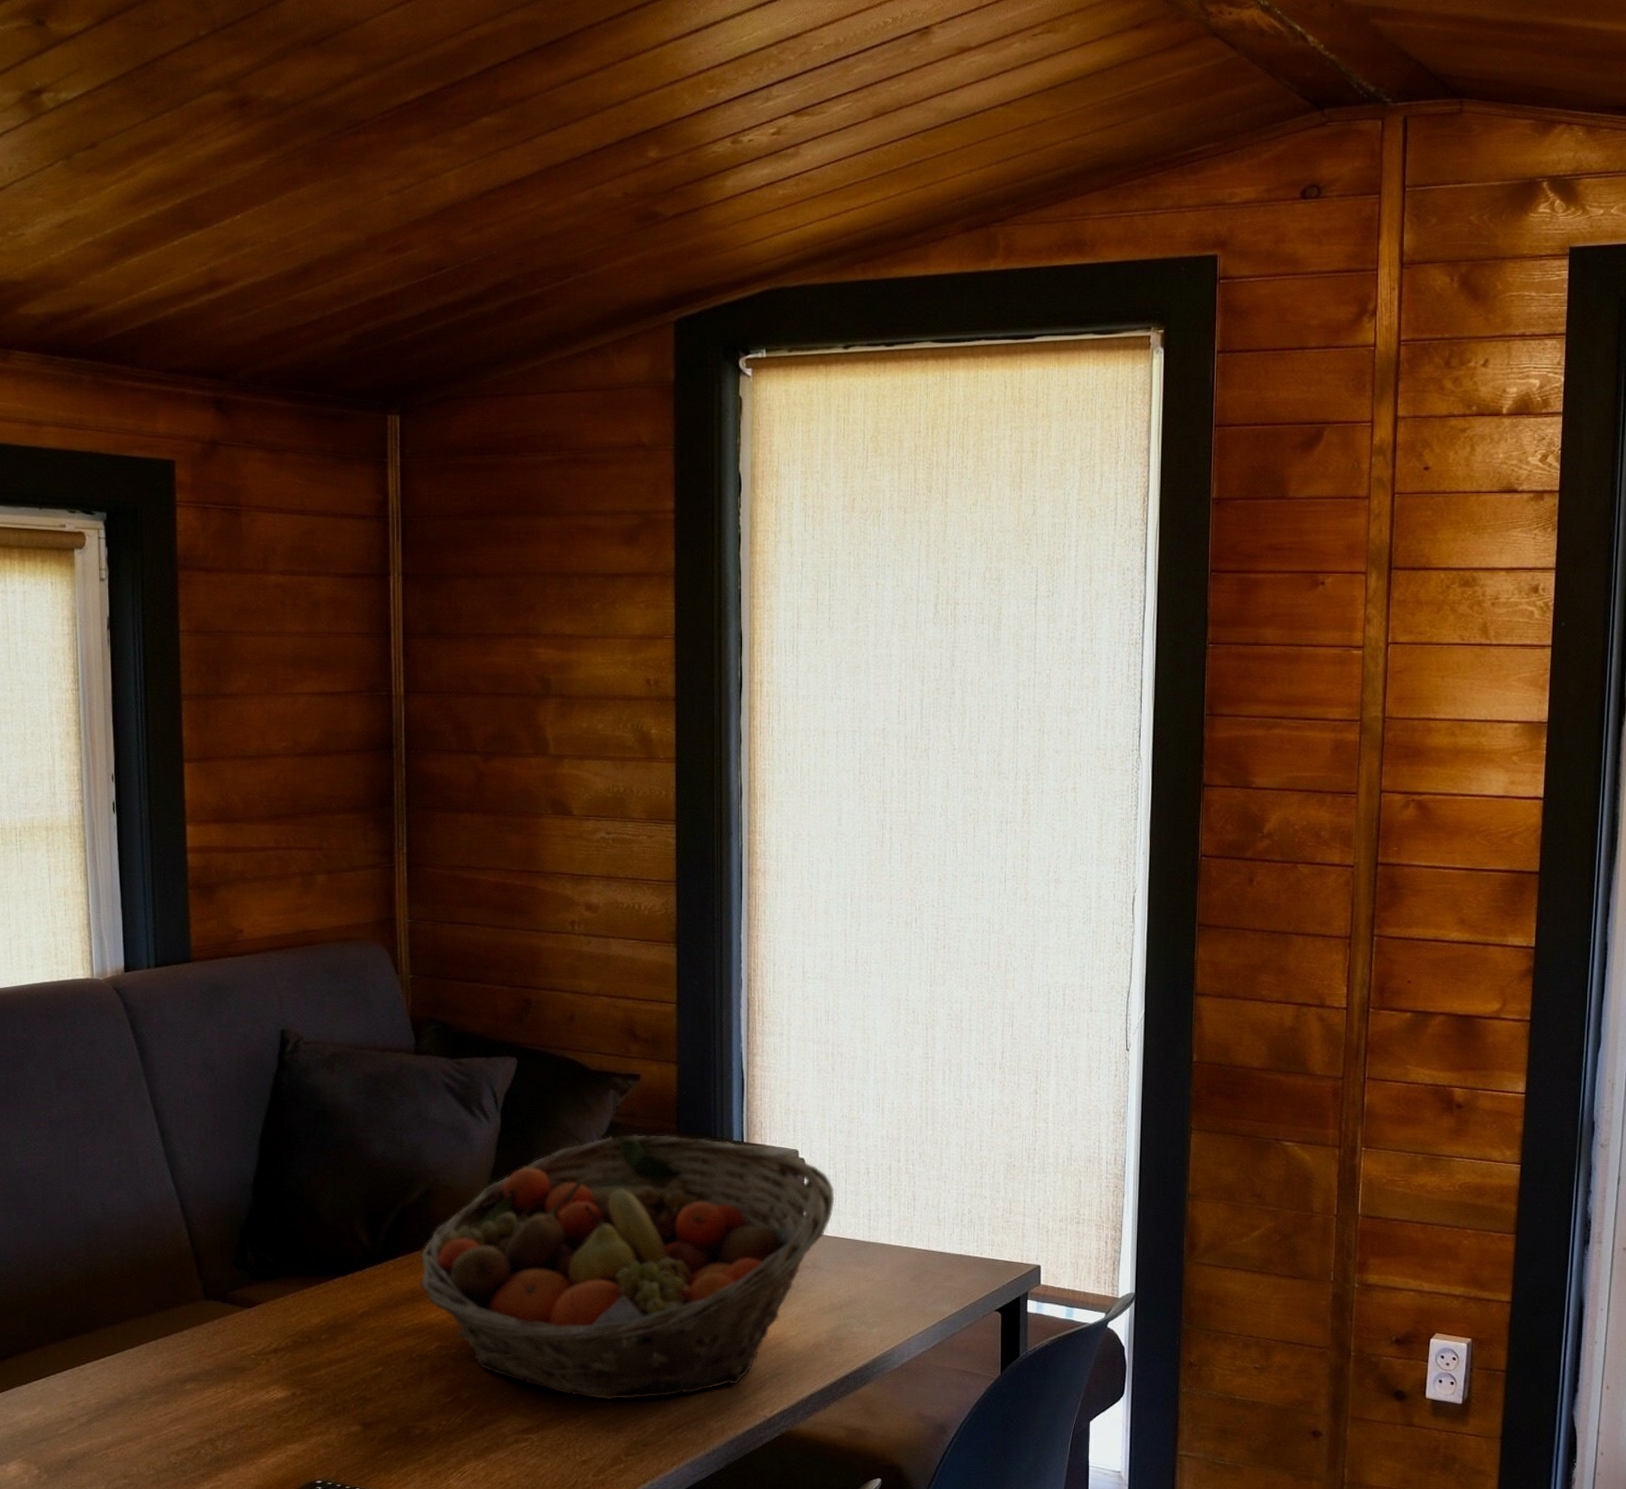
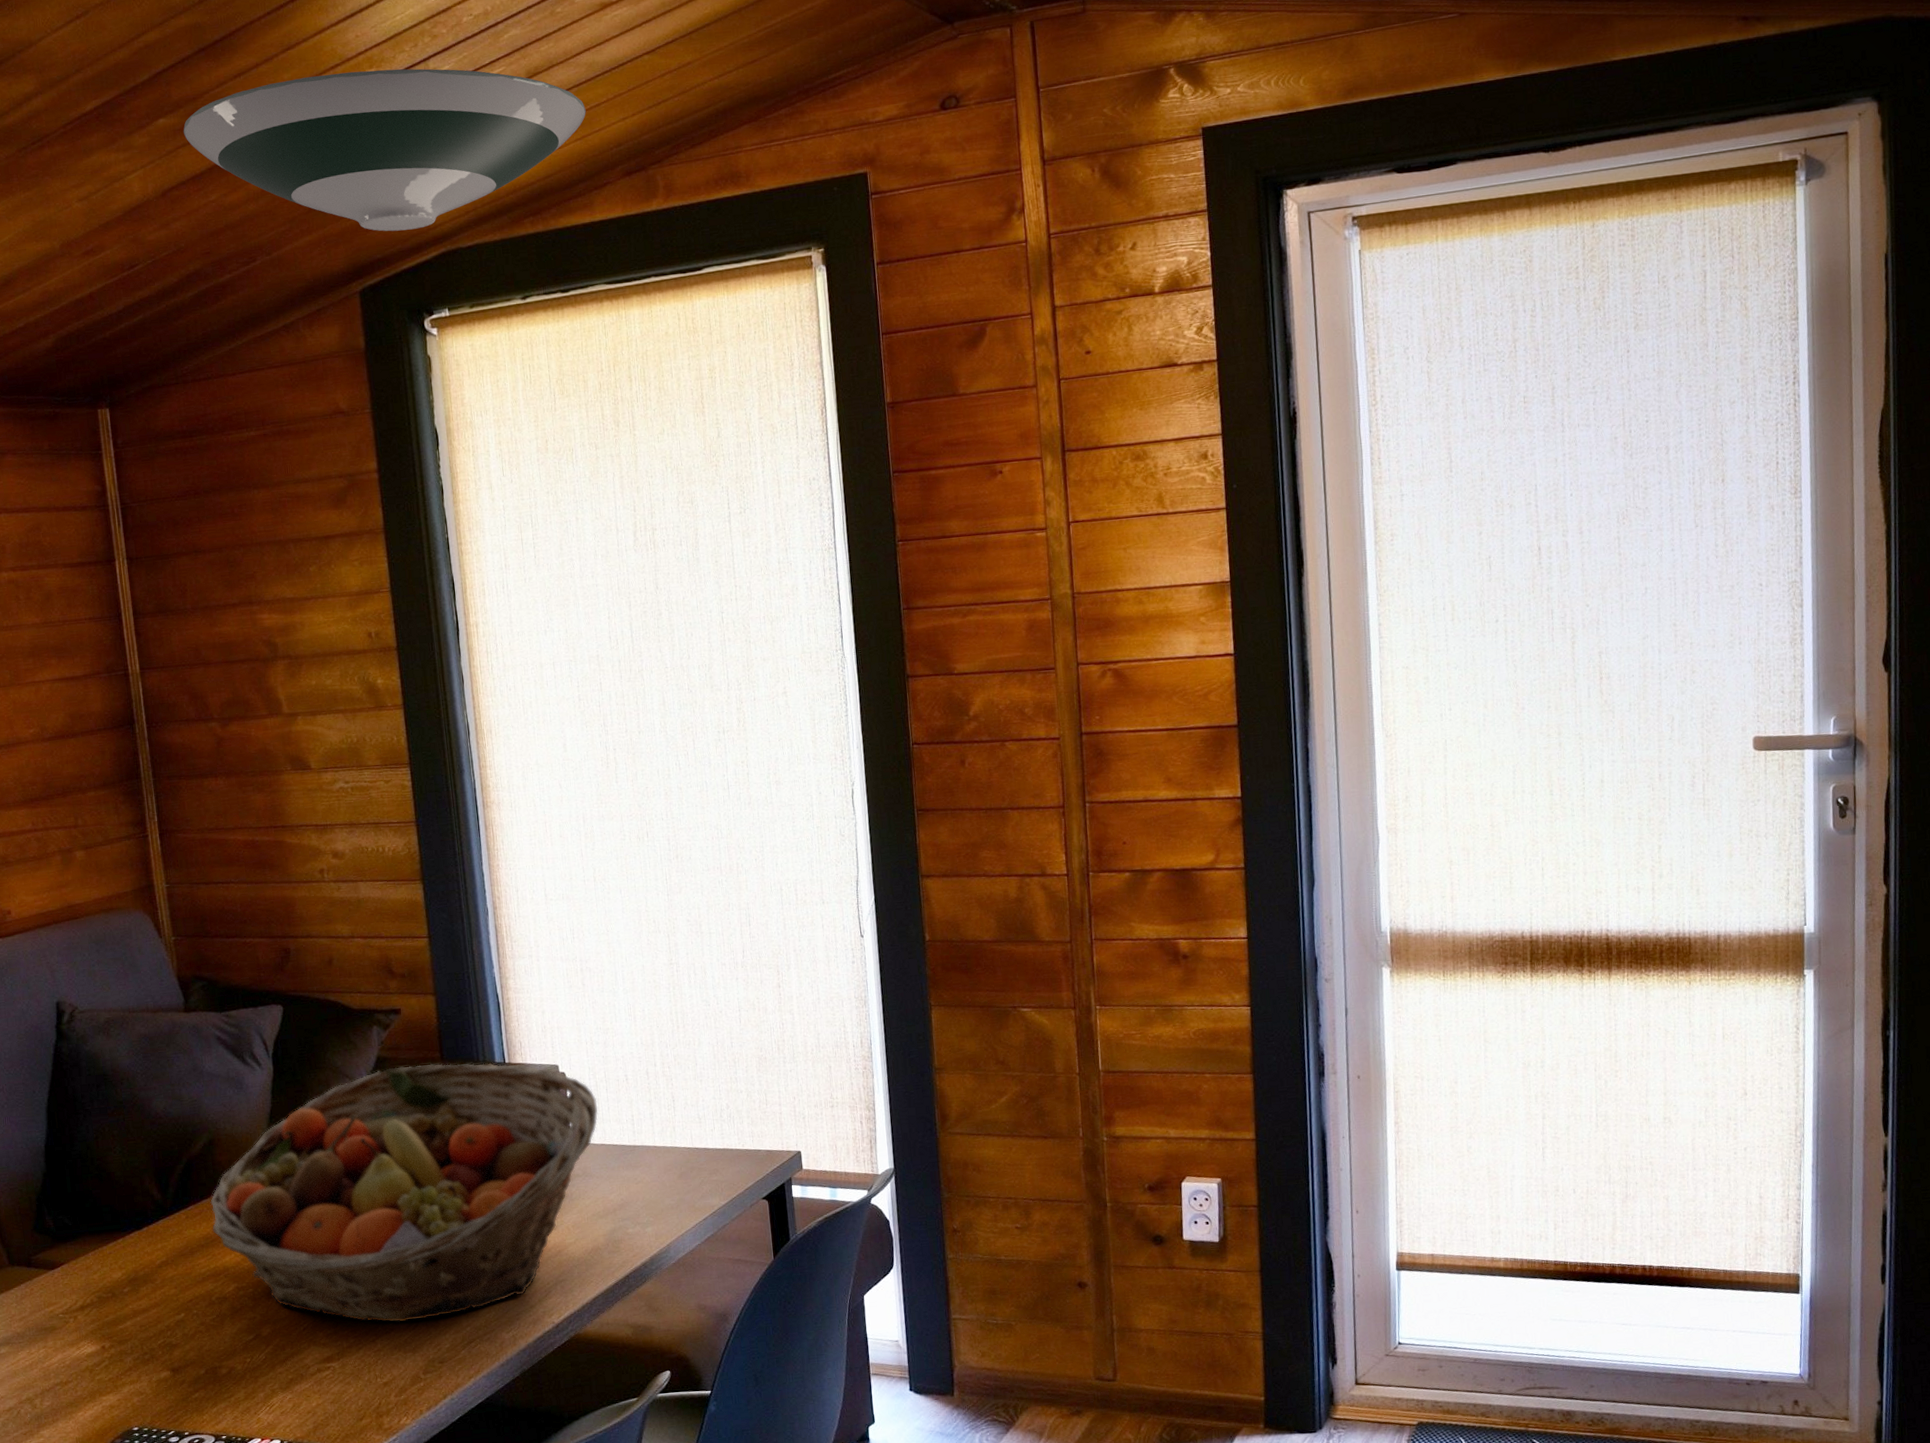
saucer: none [507,90,931,263] -> present [183,68,586,232]

